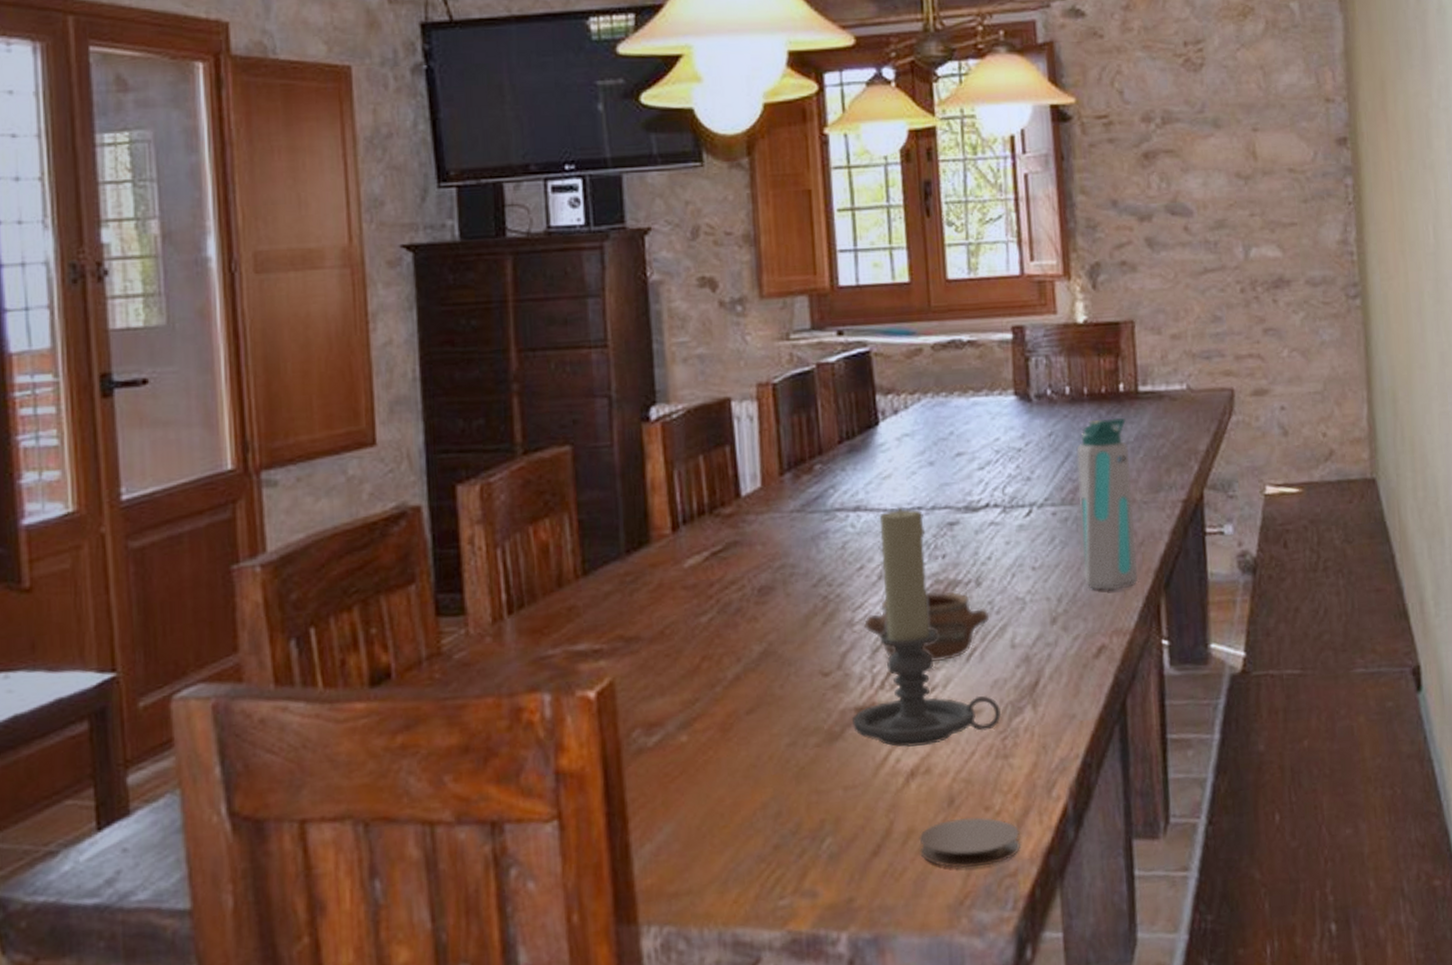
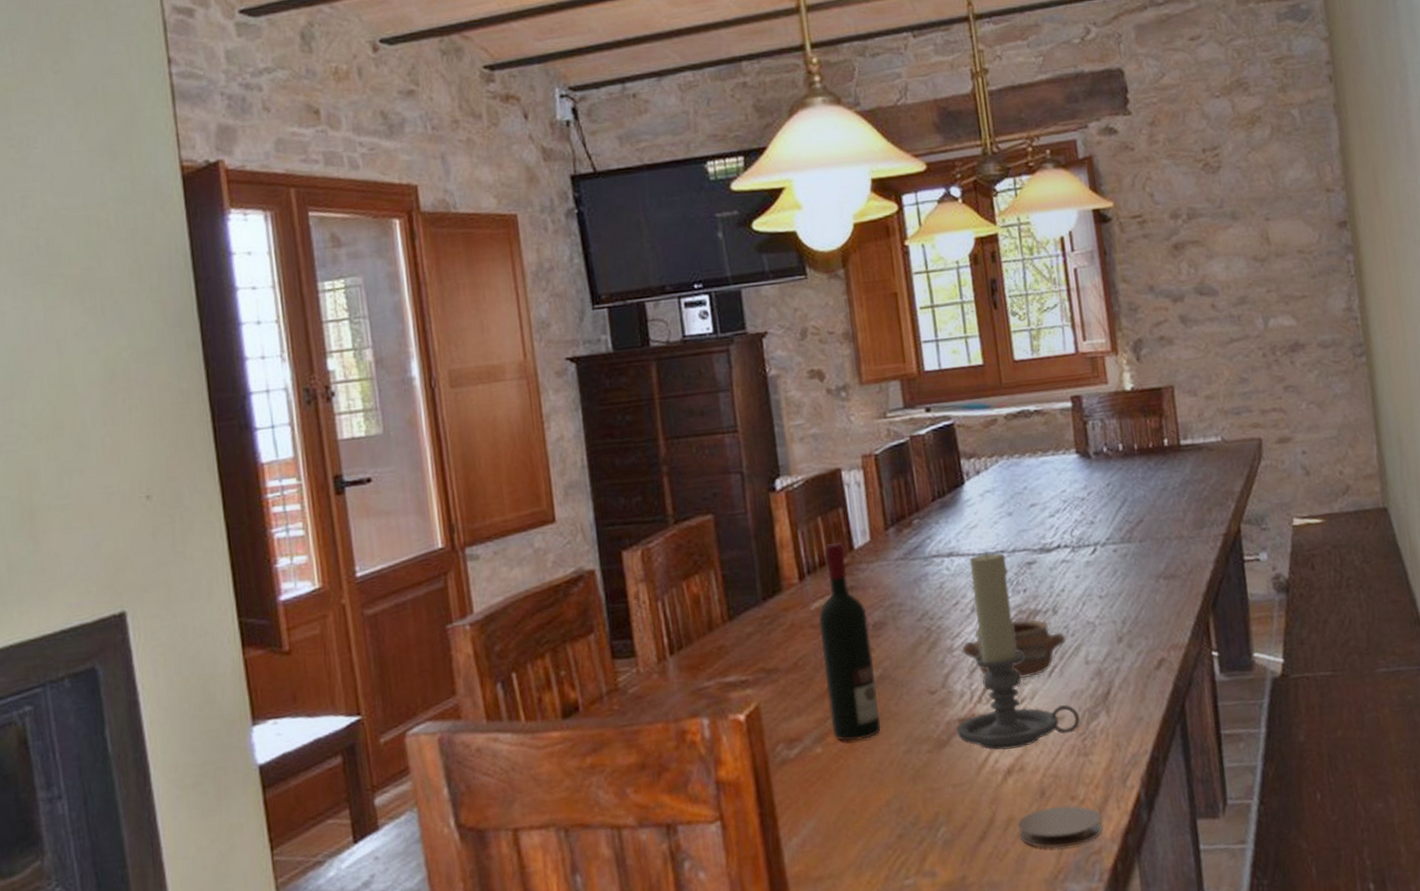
wine bottle: none [692,486,761,730] -> present [818,541,881,742]
water bottle: present [1076,418,1138,591] -> none [1131,468,1189,613]

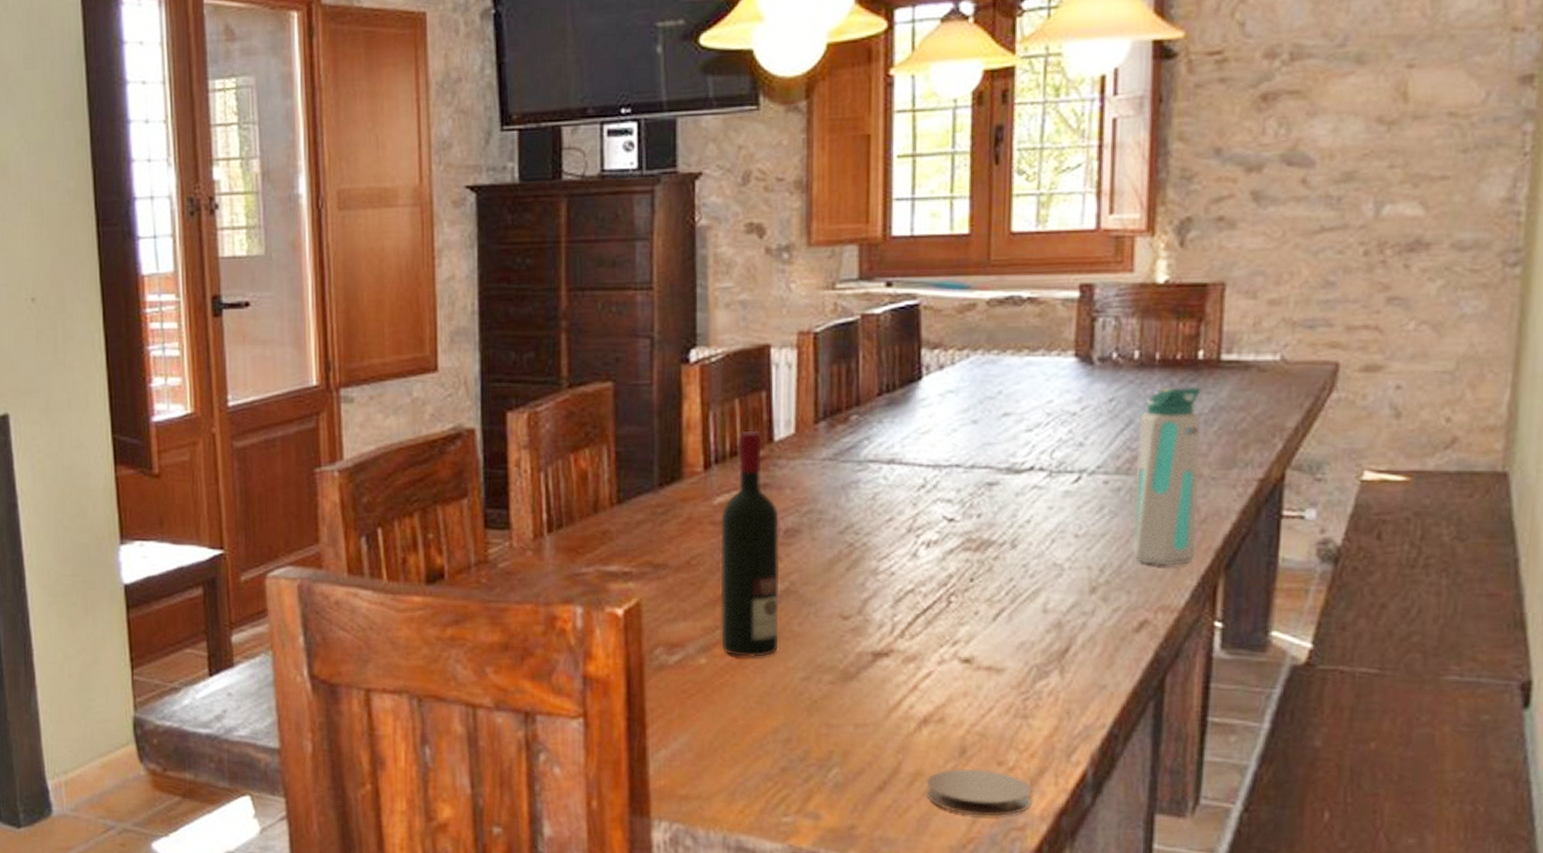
candle holder: present [957,552,1081,750] -> none [869,464,1025,696]
pottery: present [962,619,1066,678] -> none [889,549,1023,618]
water bottle: none [1131,468,1189,613] -> present [1133,388,1202,566]

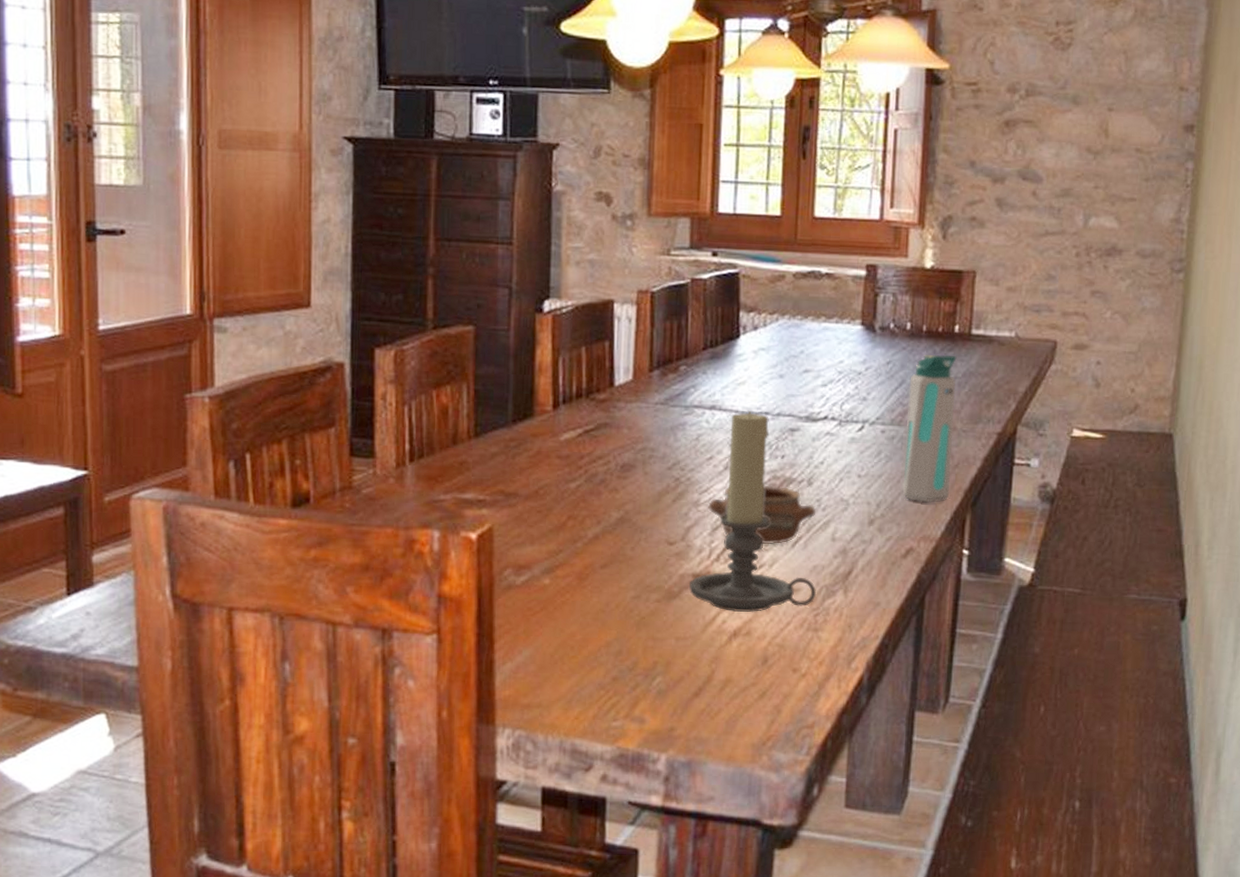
wine bottle: present [720,430,780,657] -> none [563,375,617,578]
candle holder: none [869,464,1025,696] -> present [689,411,817,612]
pottery: none [889,549,1023,618] -> present [708,485,817,545]
coaster: present [926,768,1033,817] -> none [734,675,820,717]

